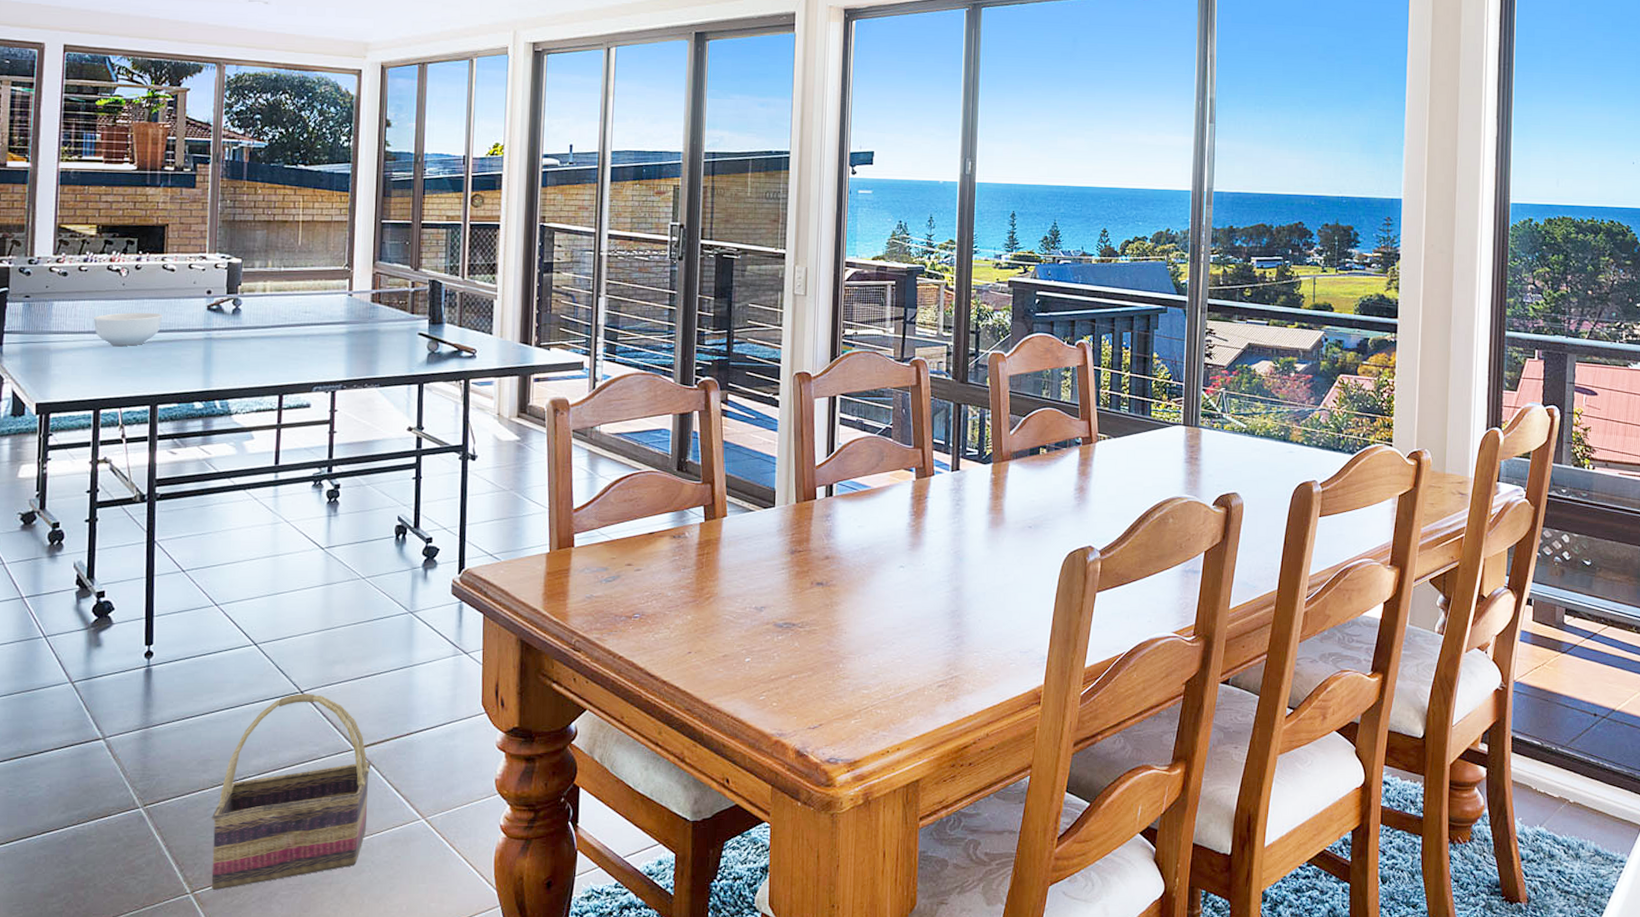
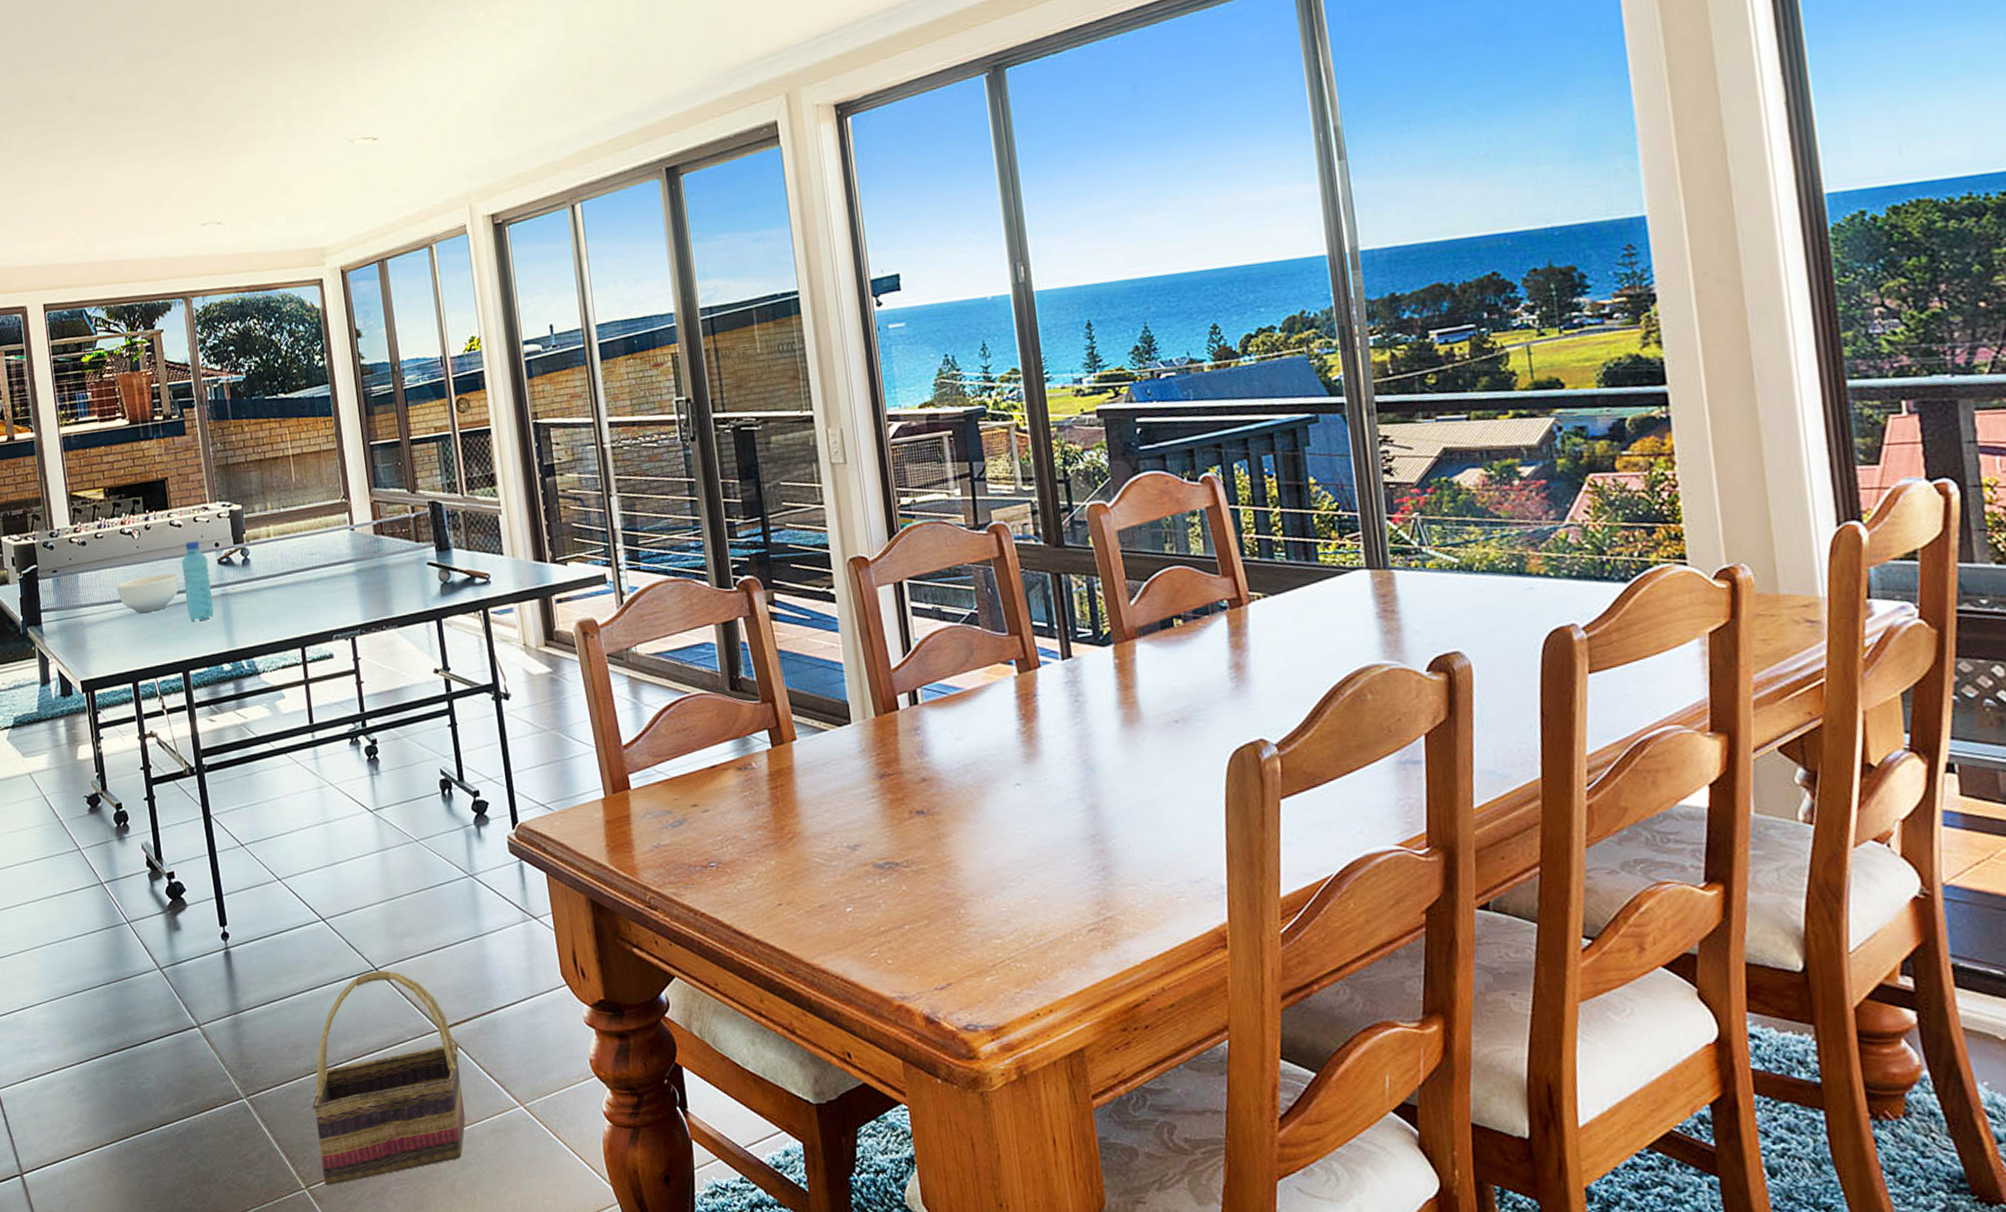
water bottle: none [166,286,196,360] -> present [181,541,214,621]

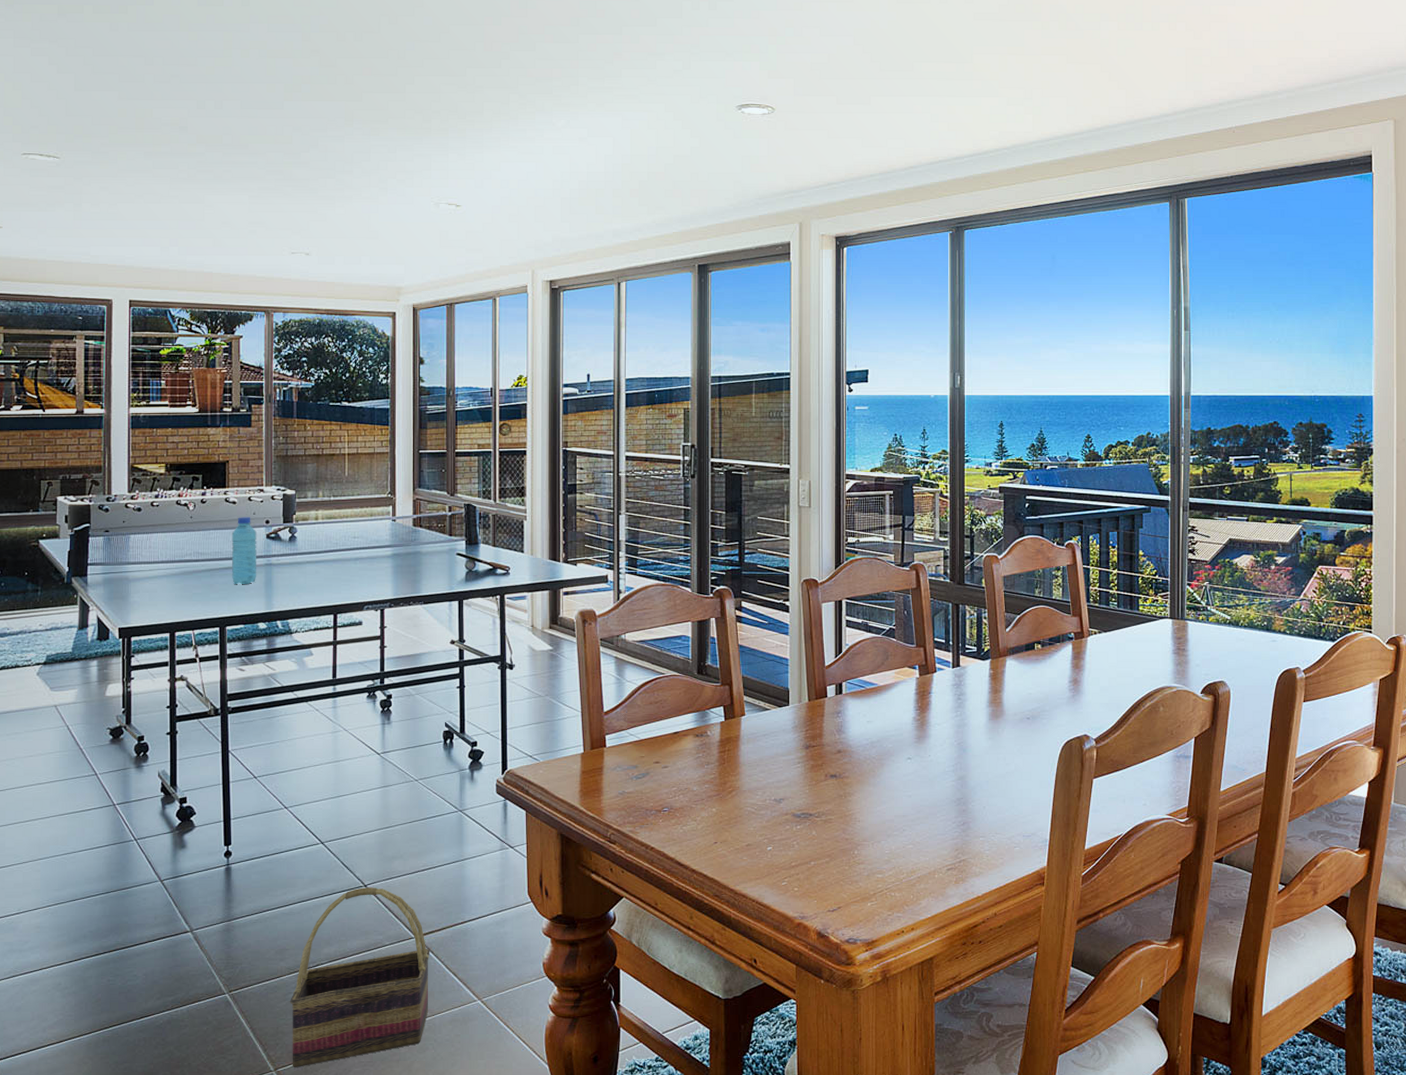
bowl: present [116,573,179,613] -> none [165,542,227,573]

